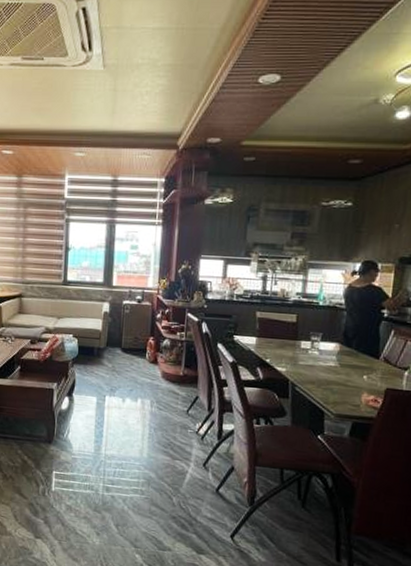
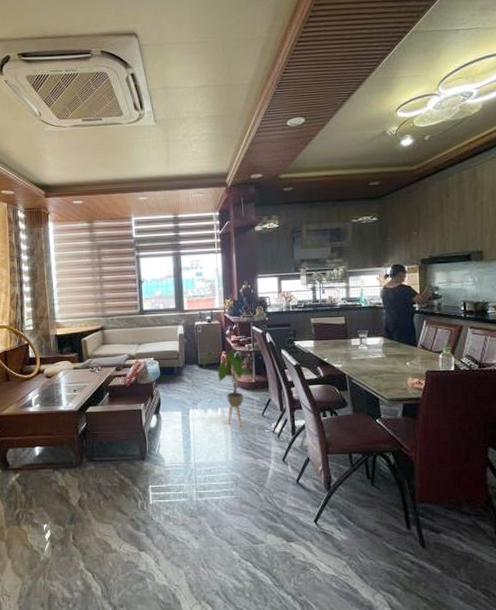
house plant: none [127,332,183,422] -> present [203,346,254,426]

